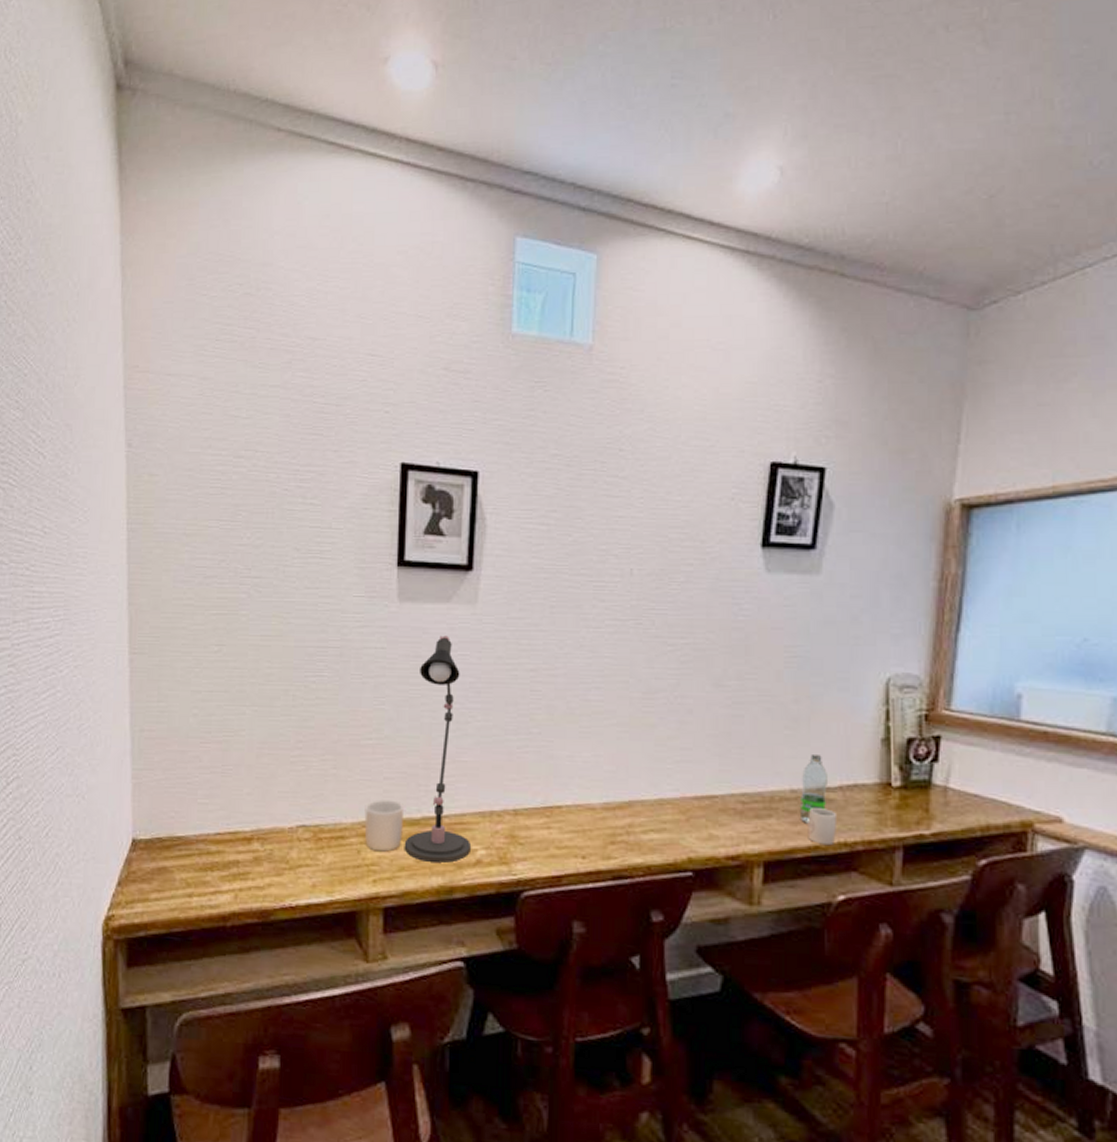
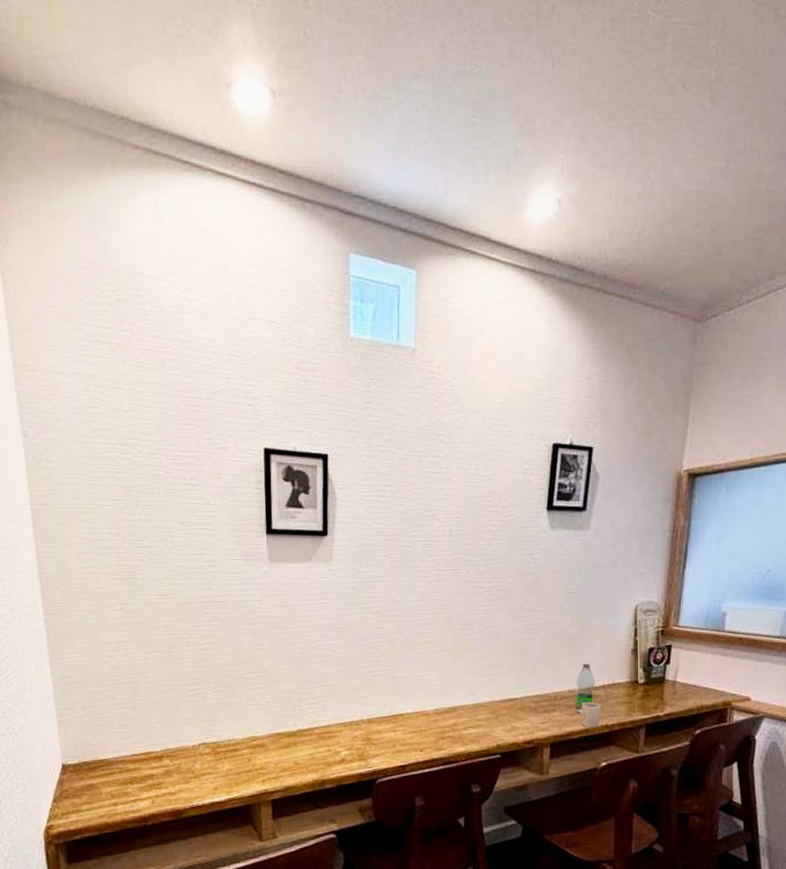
mug: present [364,799,405,852] -> none [252,719,284,758]
desk lamp: present [404,635,470,863] -> none [285,588,336,763]

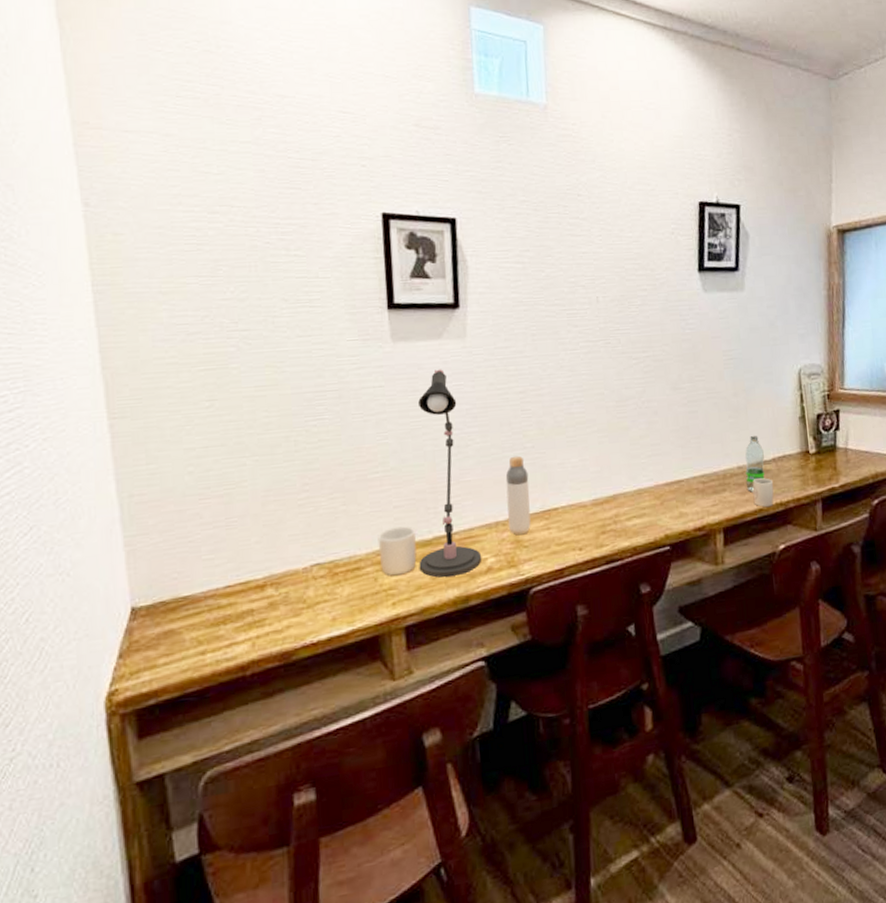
mug: none [252,719,284,758] -> present [377,526,417,576]
desk lamp: none [285,588,336,763] -> present [418,369,481,577]
bottle: none [360,667,380,734] -> present [505,455,531,535]

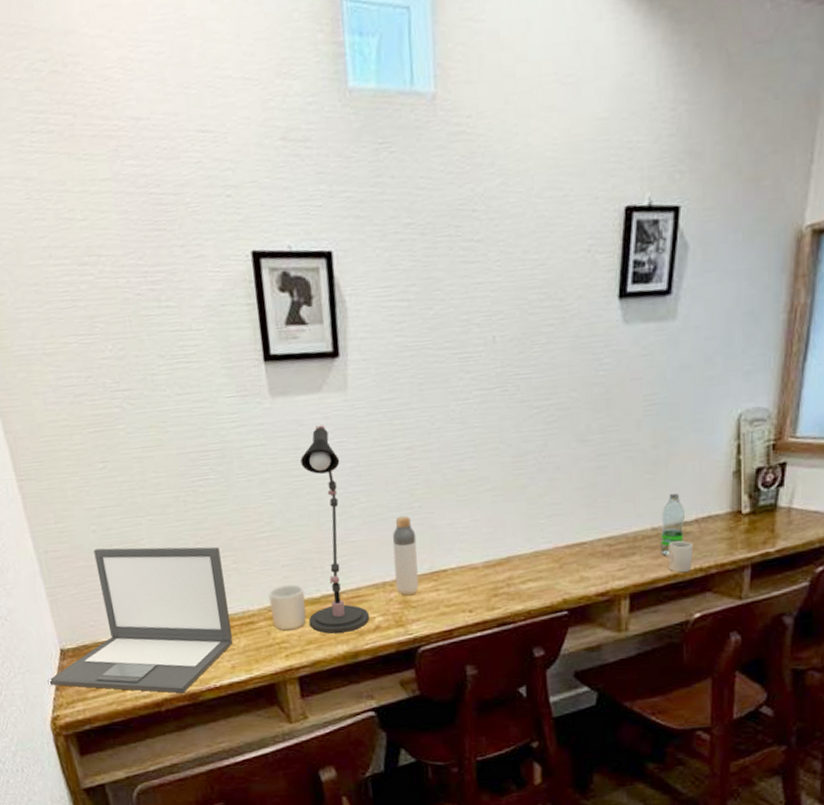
laptop: none [109,488,336,653] -> present [47,546,233,694]

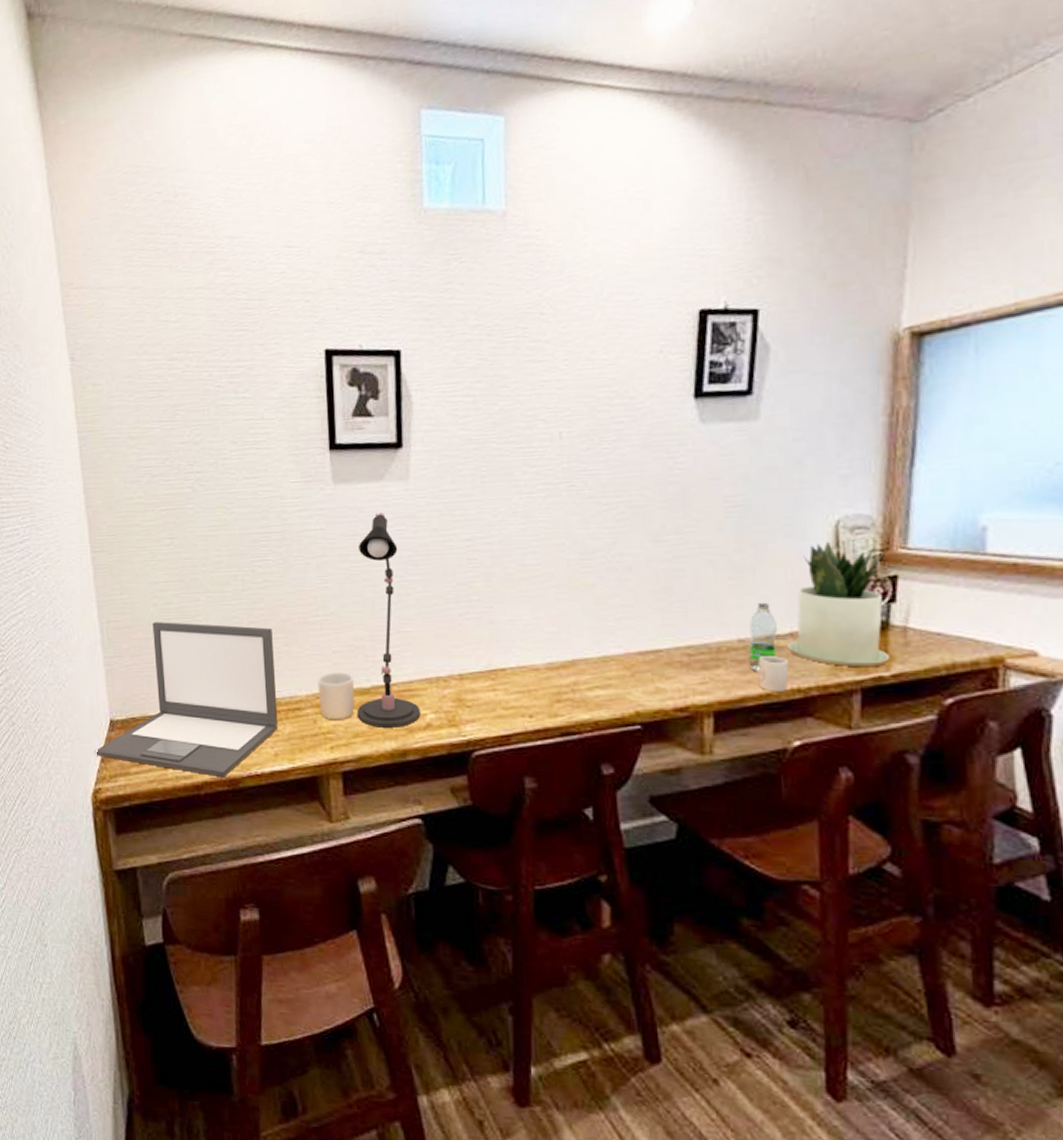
bottle: present [392,515,419,596] -> none [448,608,475,694]
planter: none [694,434,777,546] -> present [788,541,891,666]

